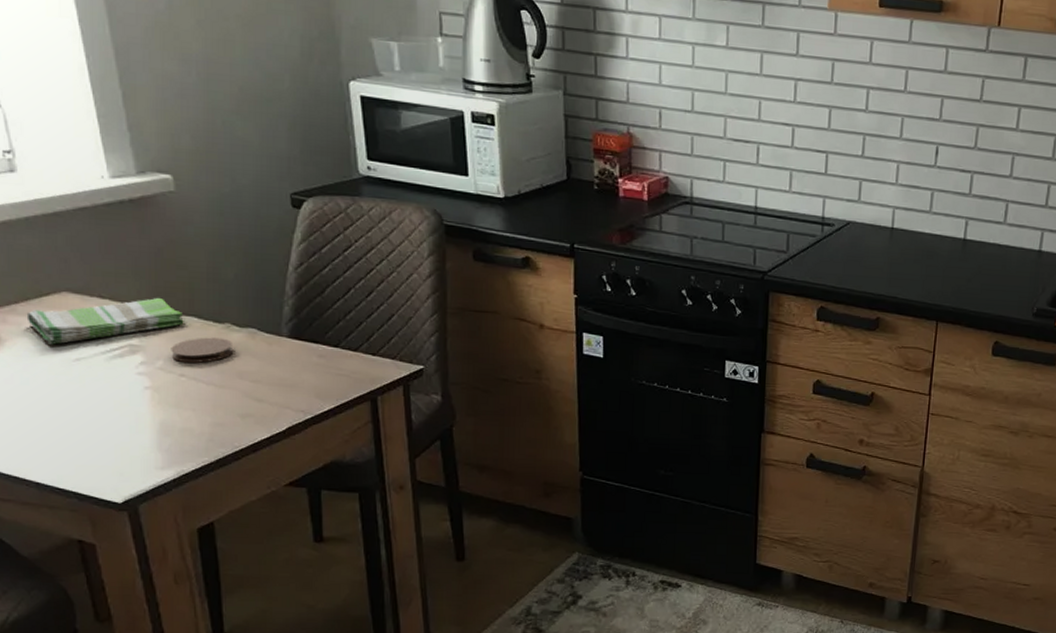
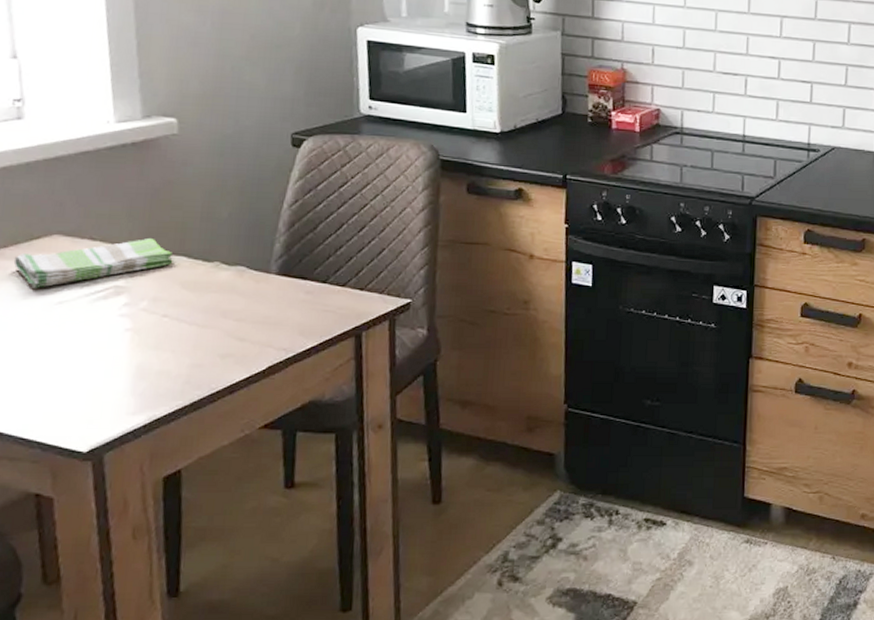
coaster: present [171,337,234,363] -> none [156,276,220,303]

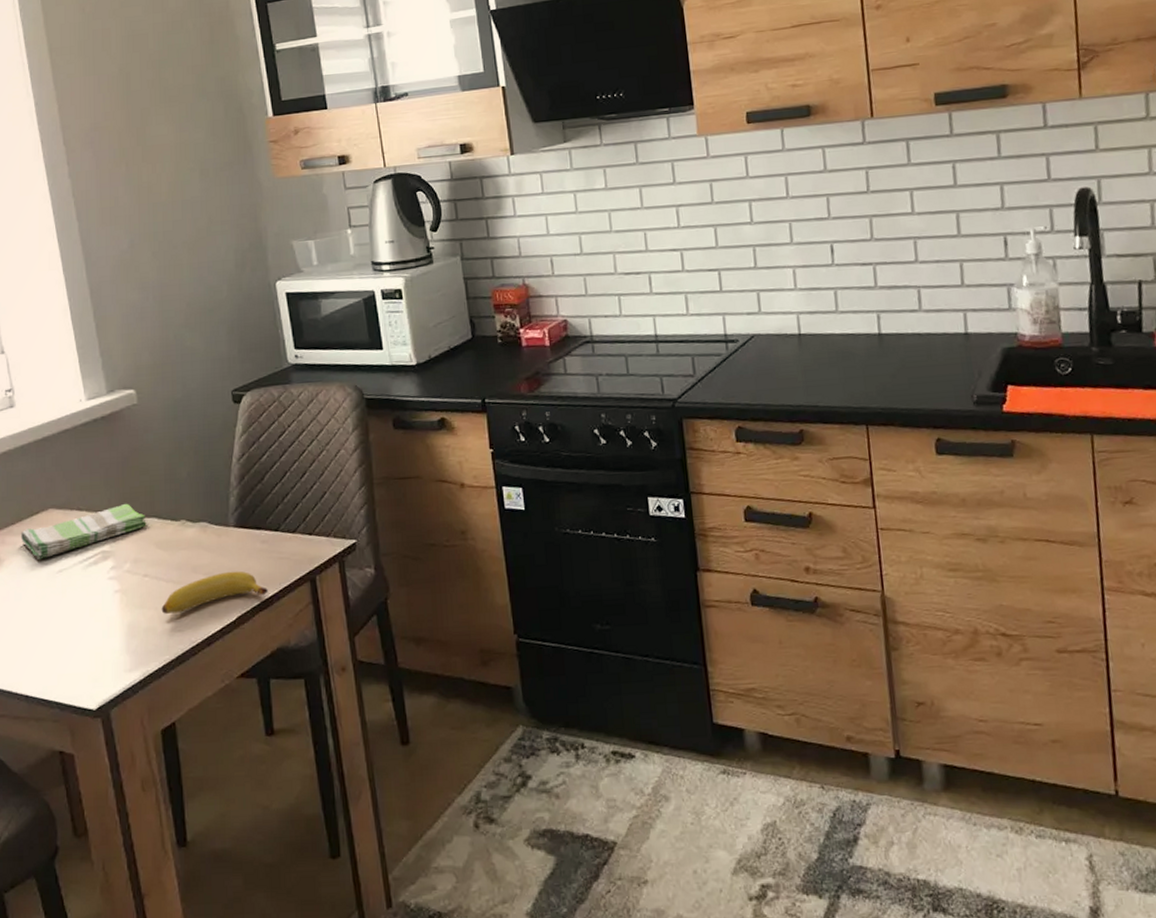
banana: none [179,319,306,358] -> present [161,571,268,614]

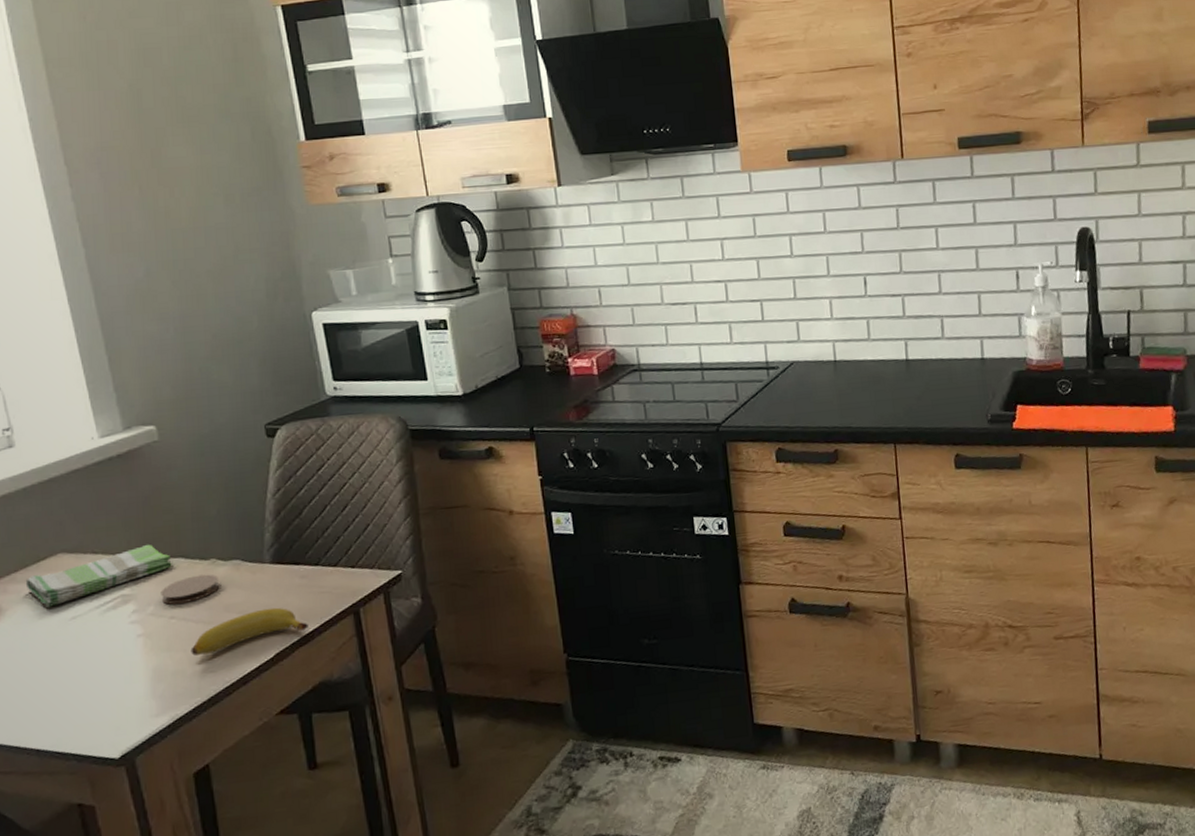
coaster: none [136,535,189,563] -> present [160,574,220,605]

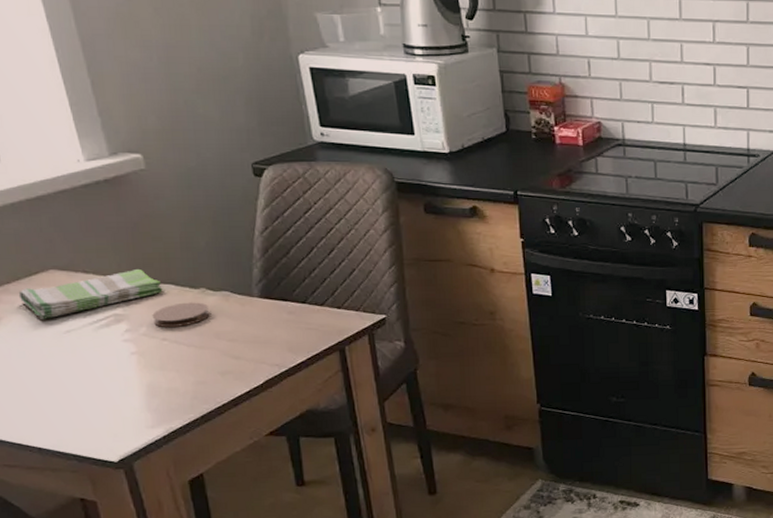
banana: present [191,607,308,656] -> none [183,339,296,376]

